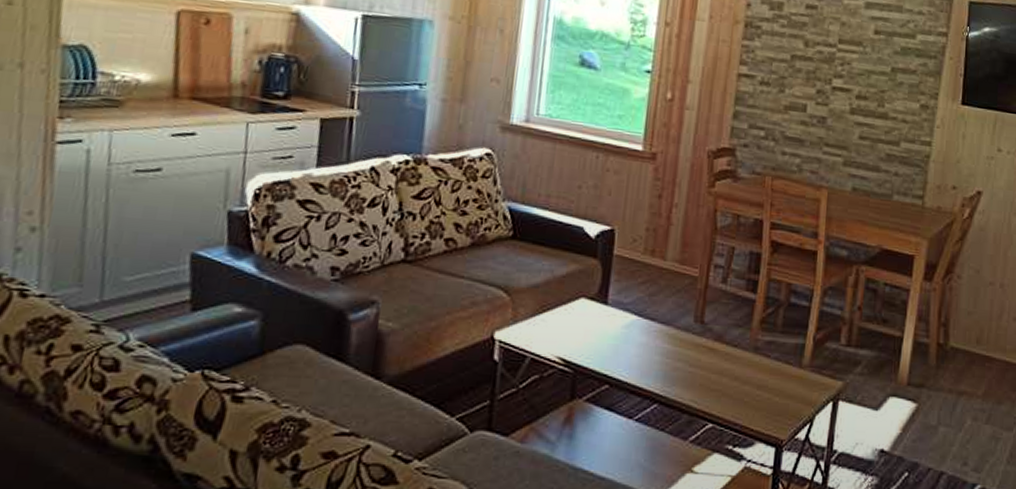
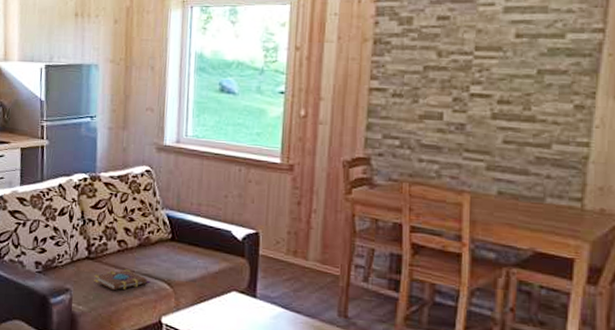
book: none [410,274,484,301] -> present [94,269,151,290]

